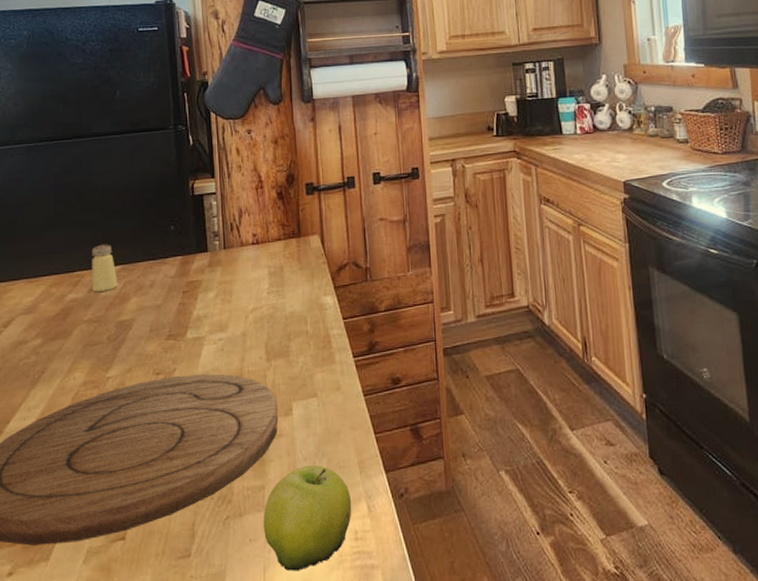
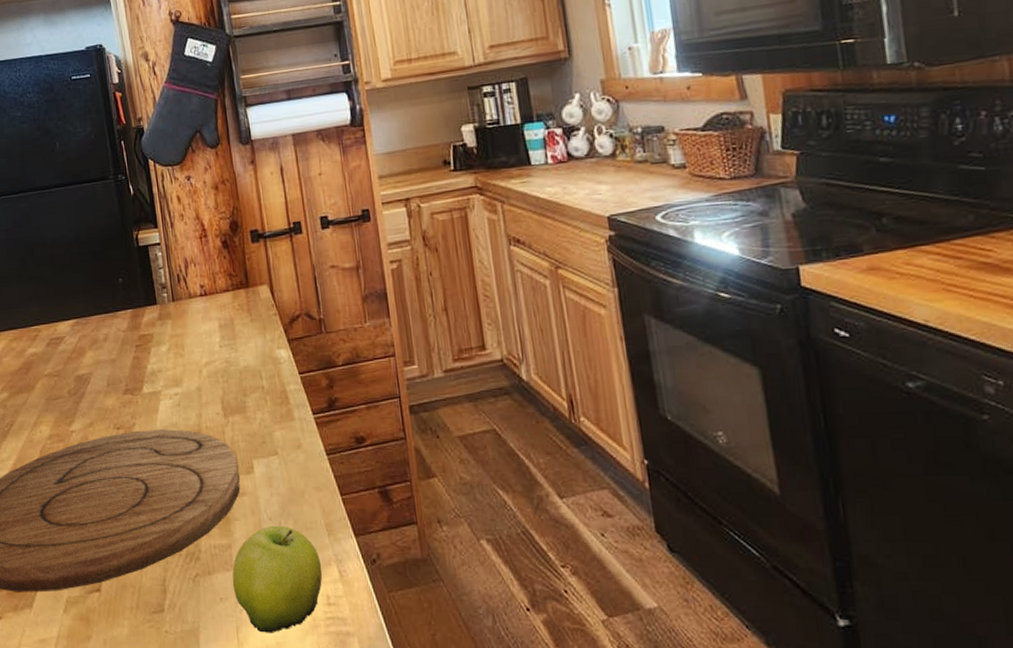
saltshaker: present [92,244,118,293] -> none [46,298,73,347]

